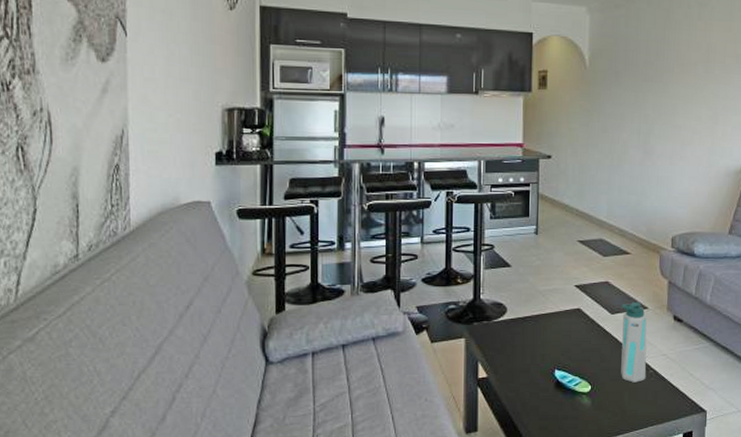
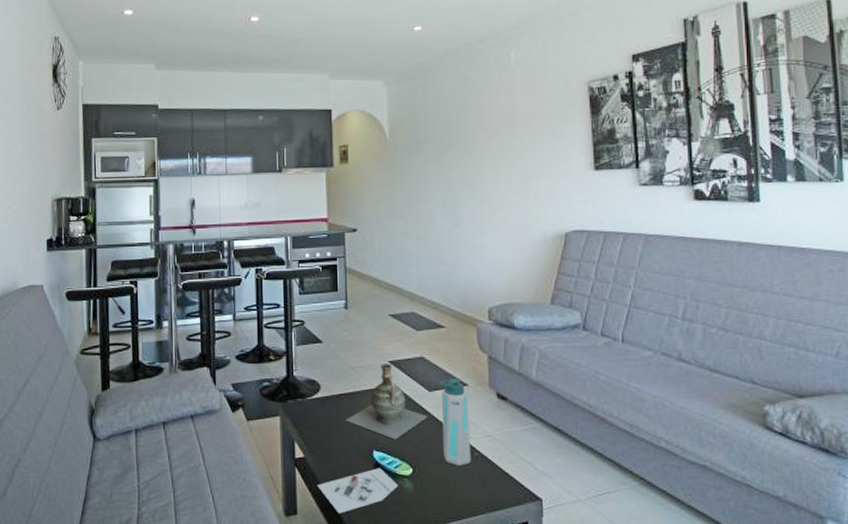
architectural model: none [499,386,577,430] -> present [317,468,398,514]
ceramic jug: none [530,288,609,360] -> present [345,364,428,440]

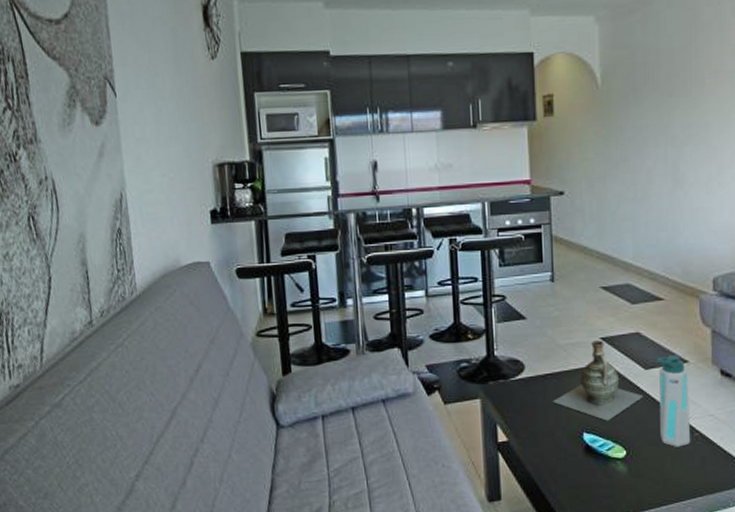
architectural model: present [317,468,398,514] -> none [523,451,610,499]

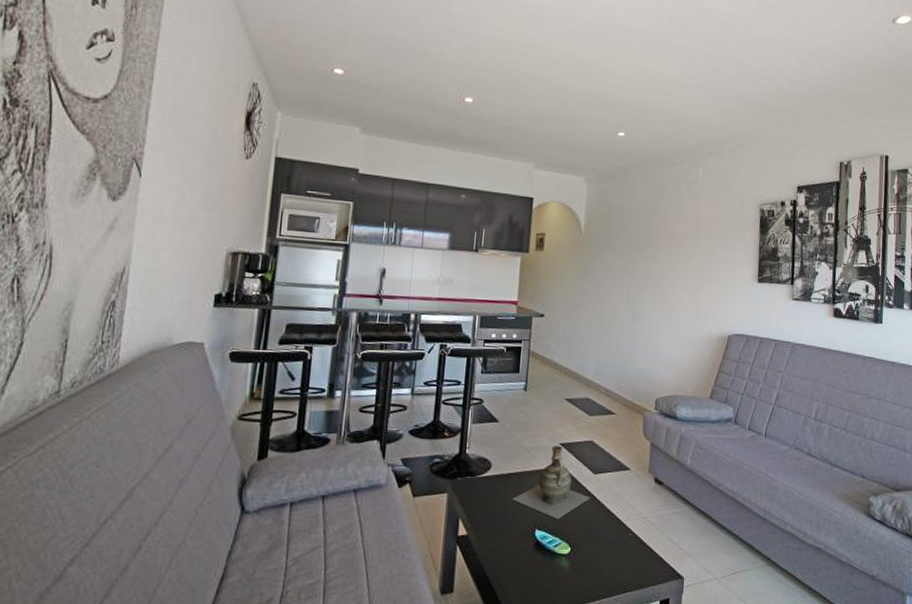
water bottle: present [656,355,691,447] -> none [601,463,629,546]

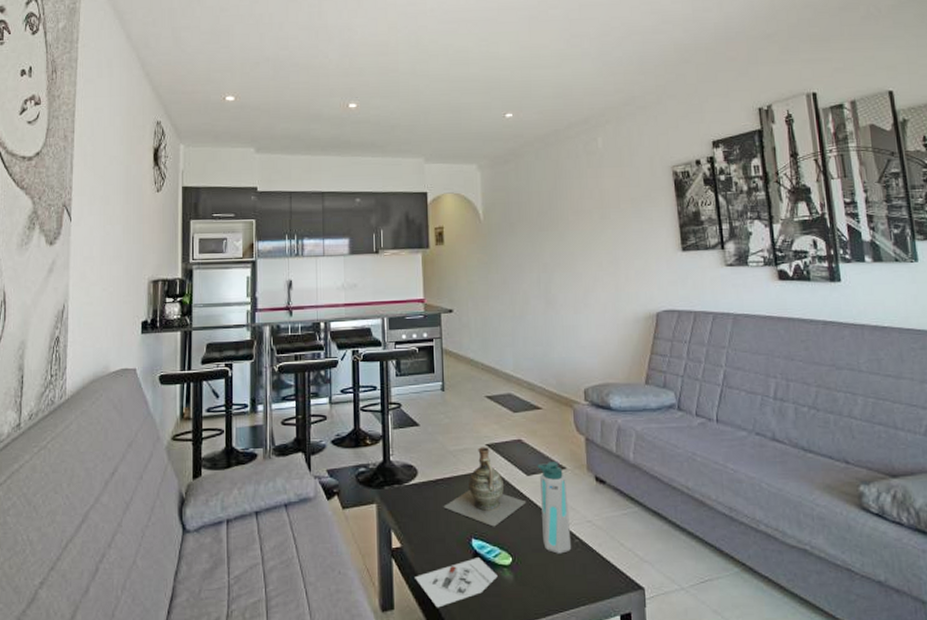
architectural model: none [477,547,556,592] -> present [415,558,498,608]
water bottle: none [601,463,629,546] -> present [537,462,572,554]

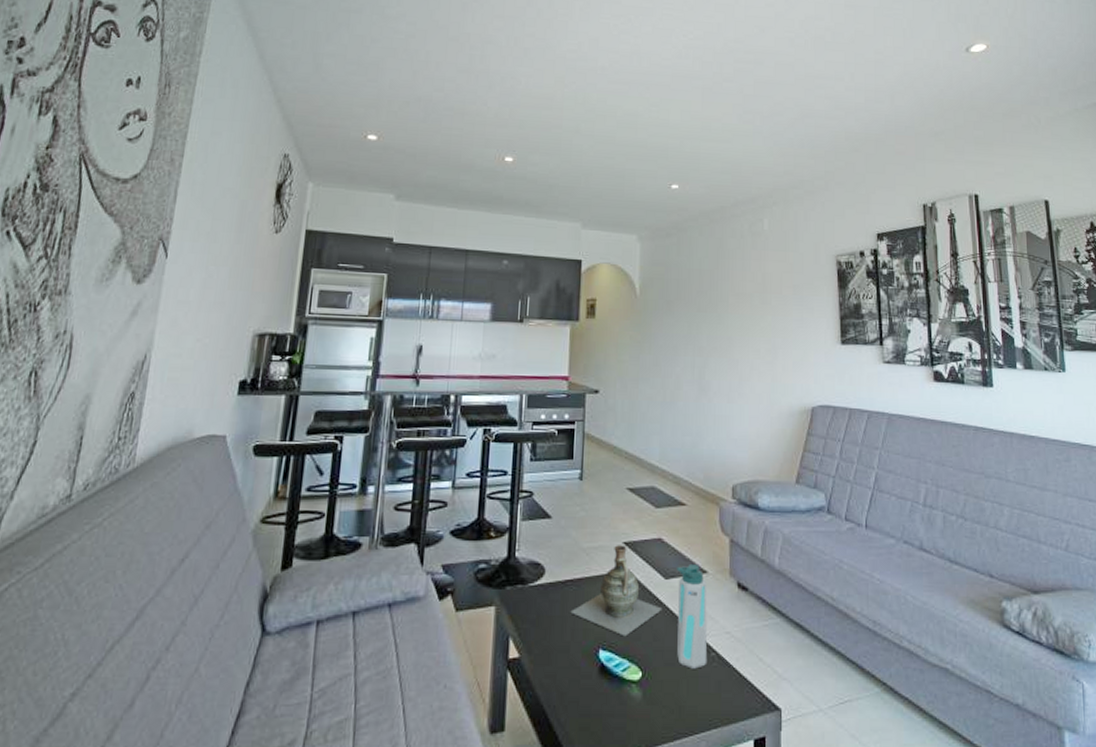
architectural model: present [415,558,498,608] -> none [532,671,625,730]

